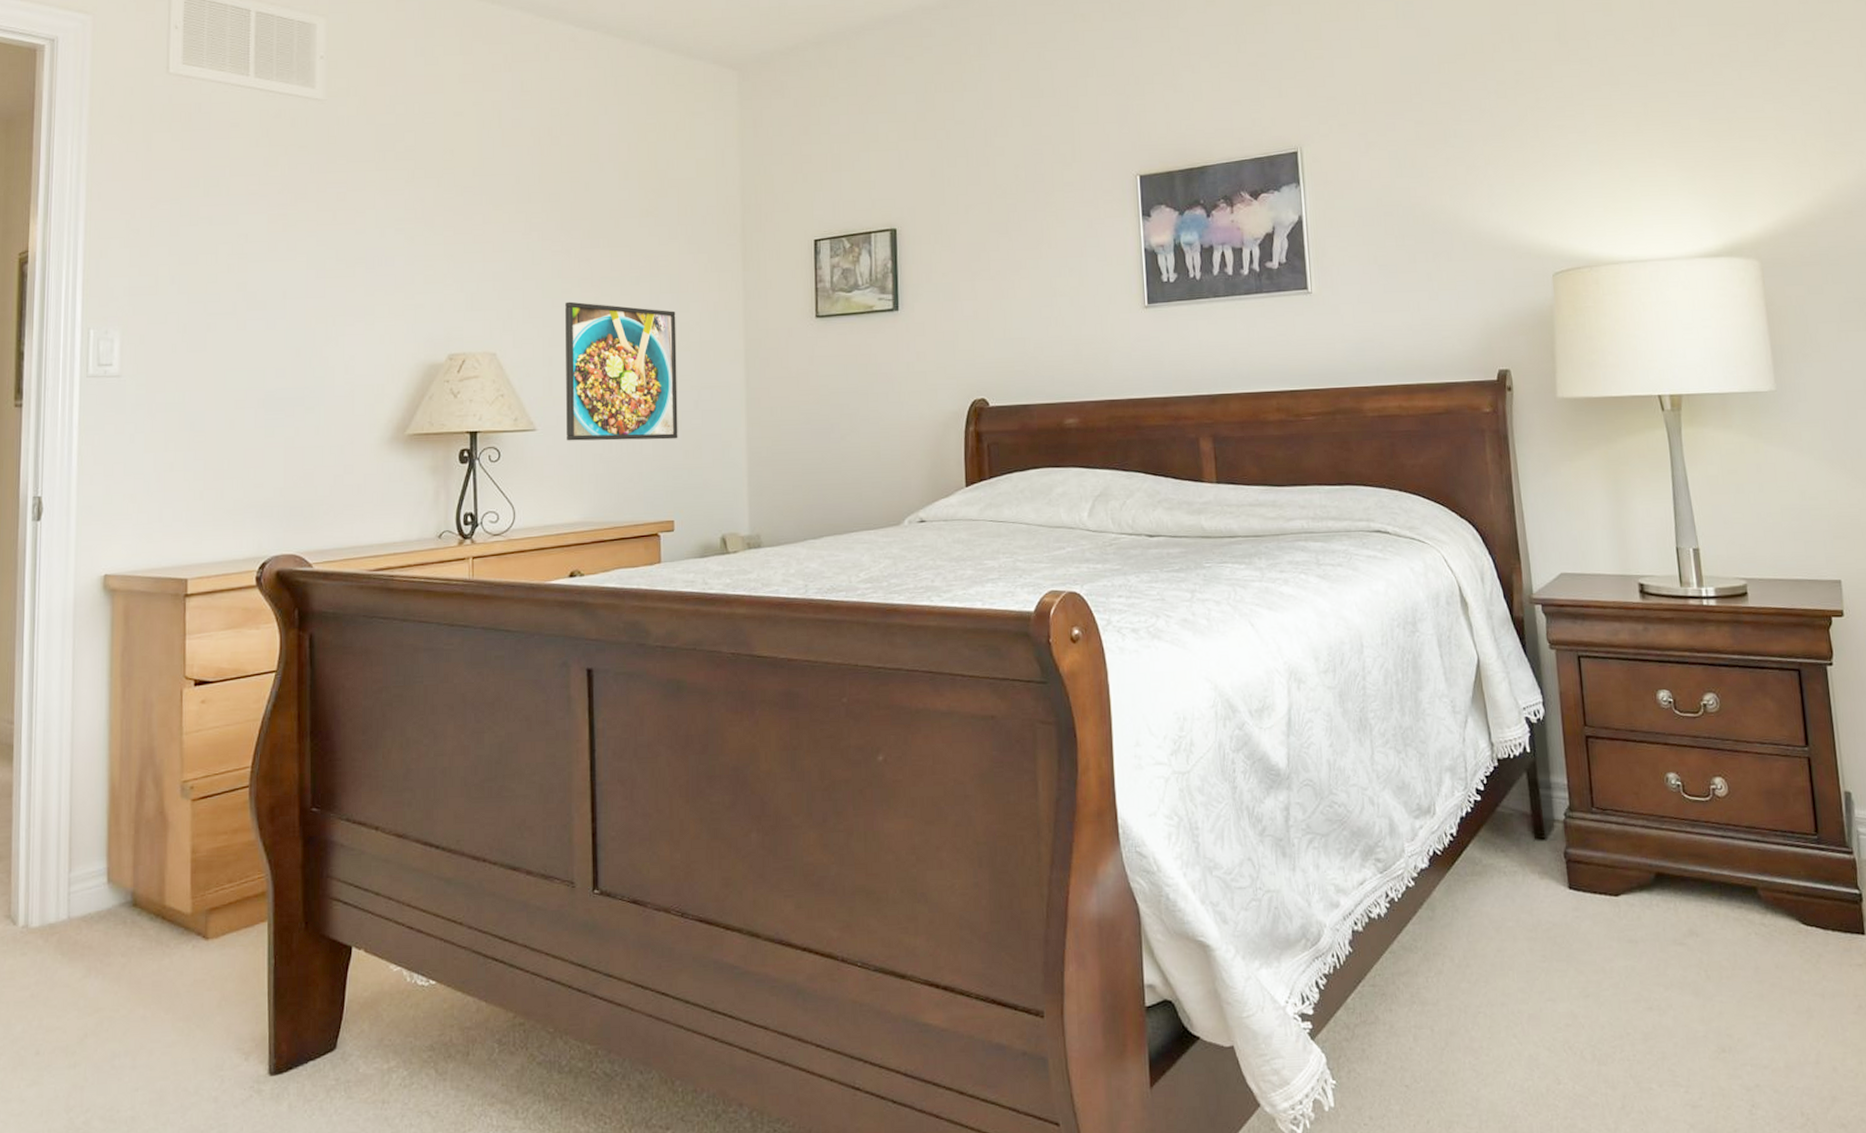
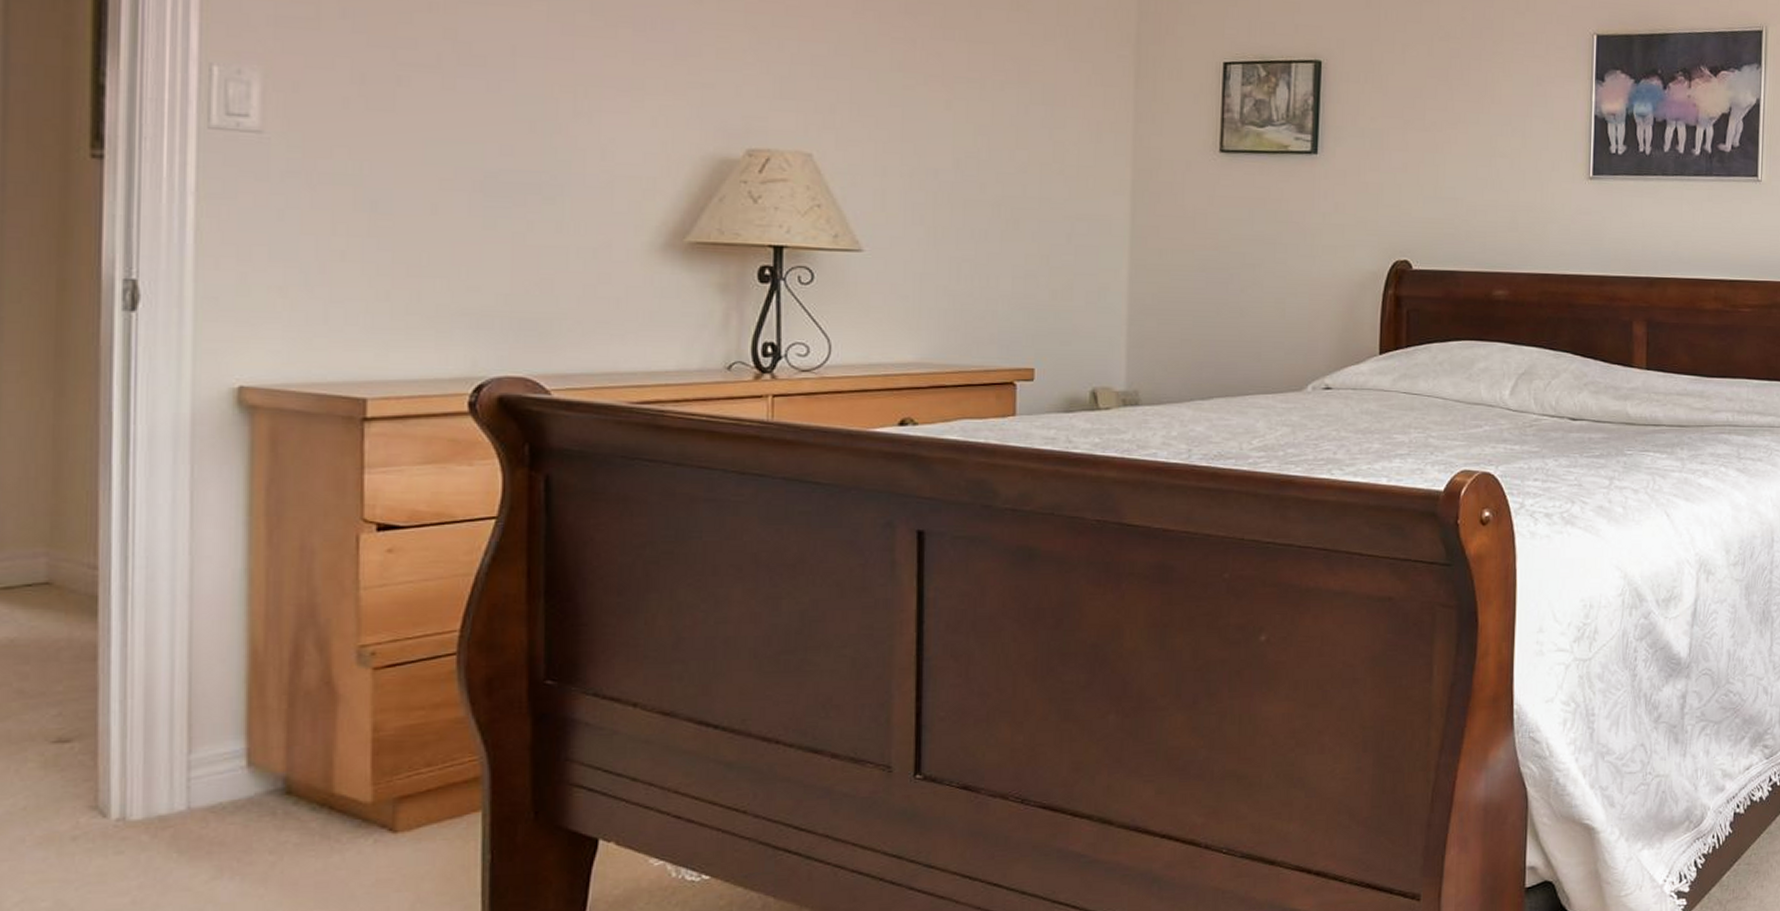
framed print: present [565,301,678,441] -> none [902,101,1049,276]

